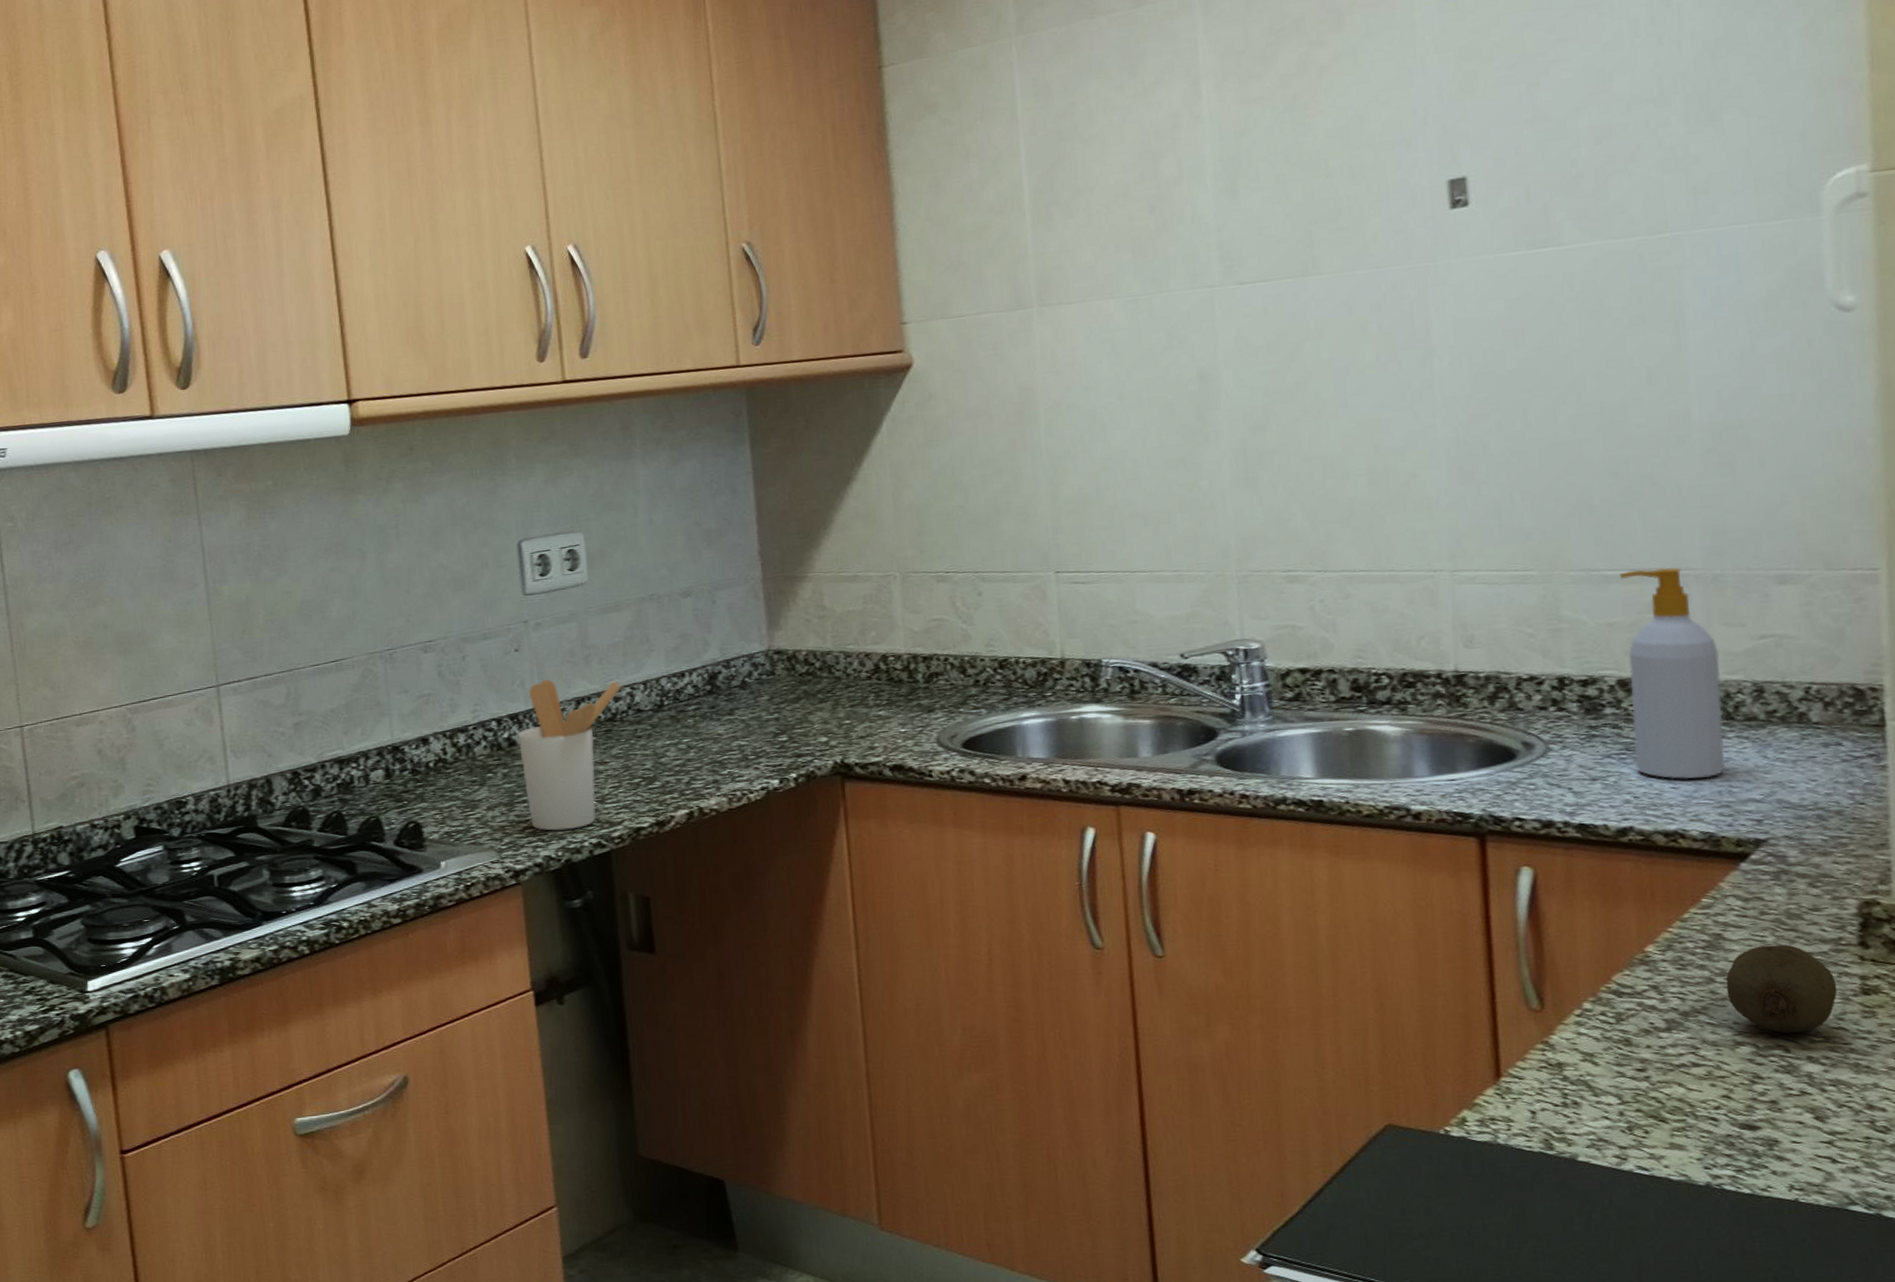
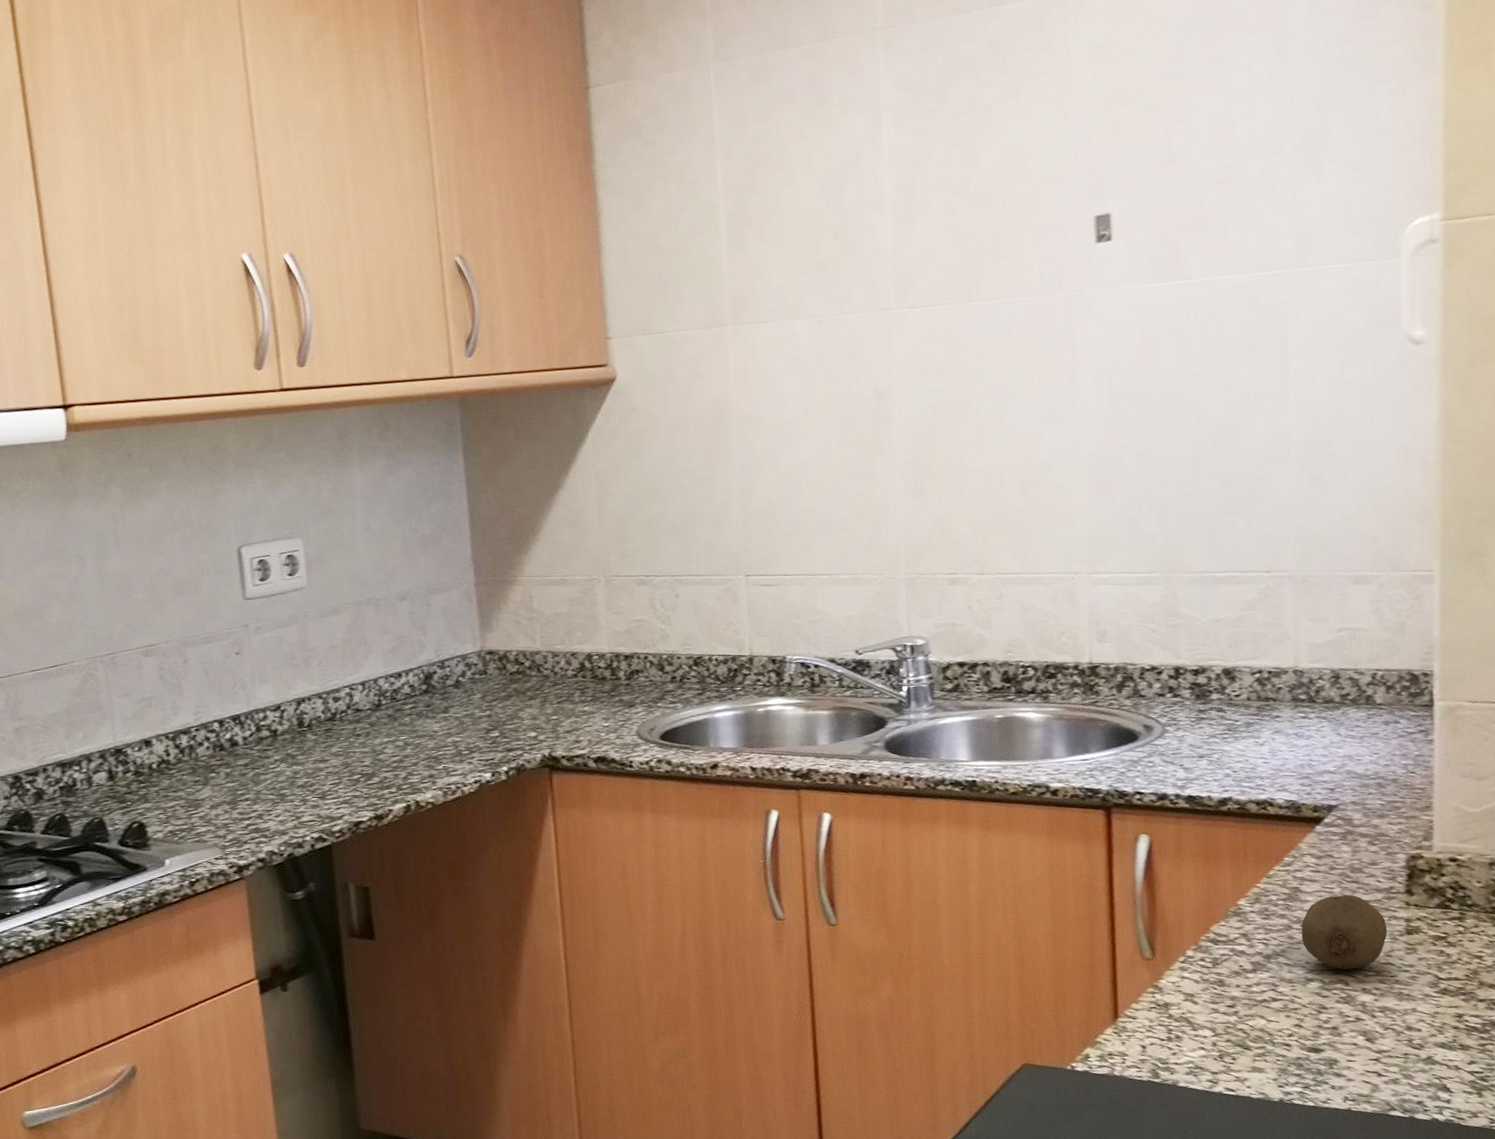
utensil holder: present [517,680,623,831] -> none [239,681,342,827]
soap bottle: present [1620,567,1726,780] -> none [1228,569,1307,755]

